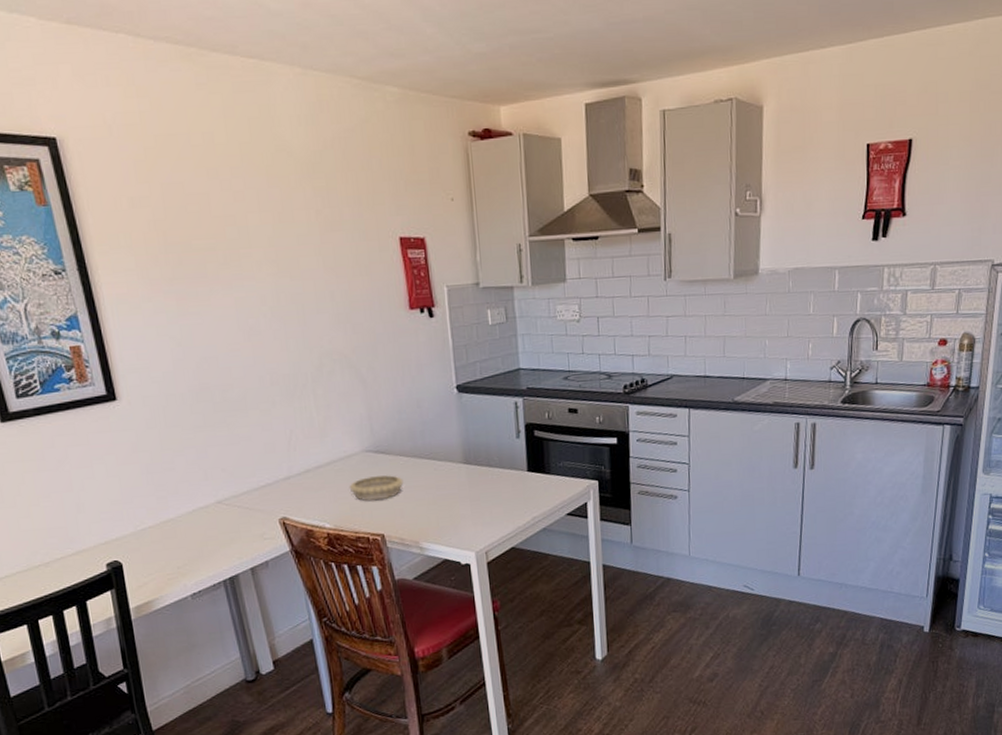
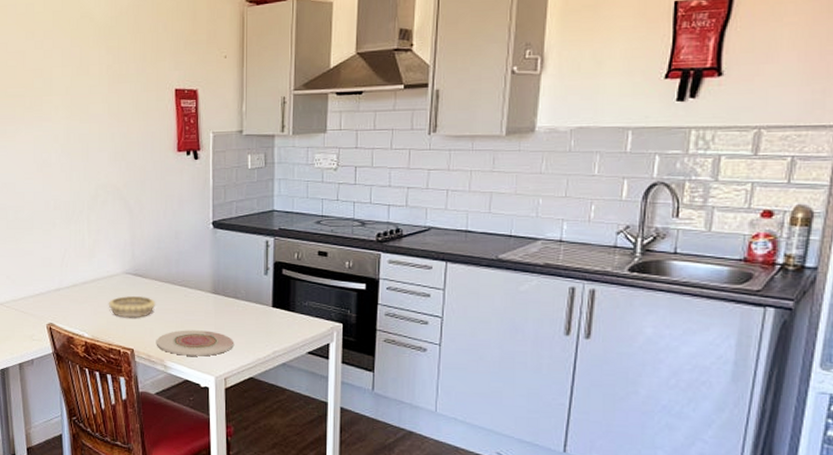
plate: none [408,504,492,535] -> present [156,330,233,357]

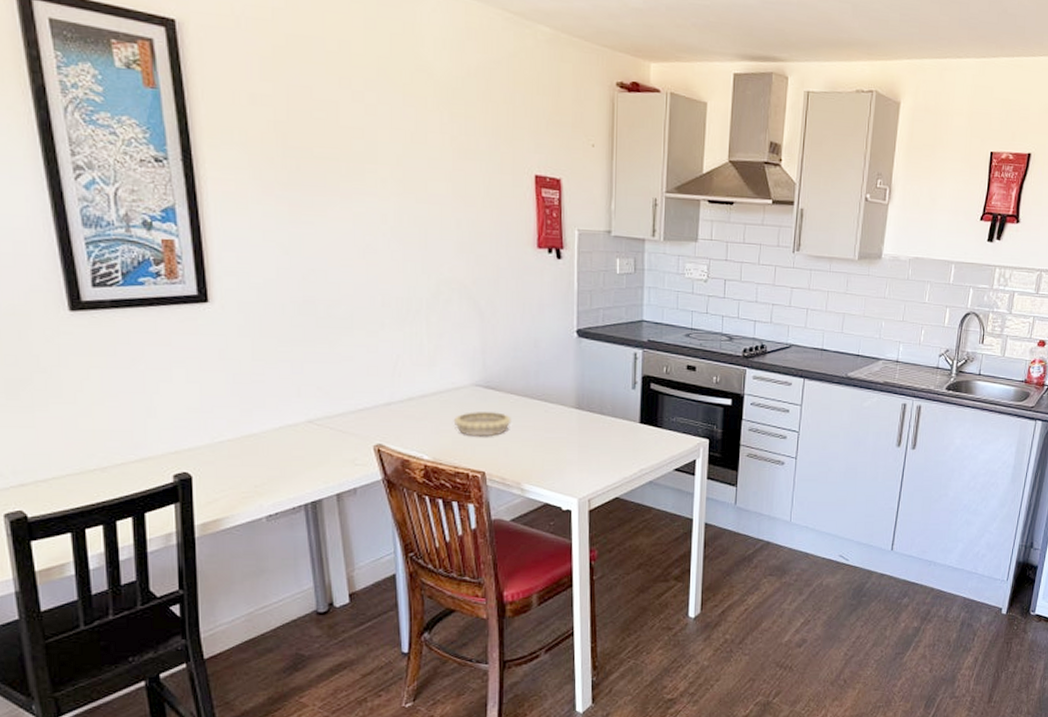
plate: present [156,330,233,357] -> none [511,449,598,477]

